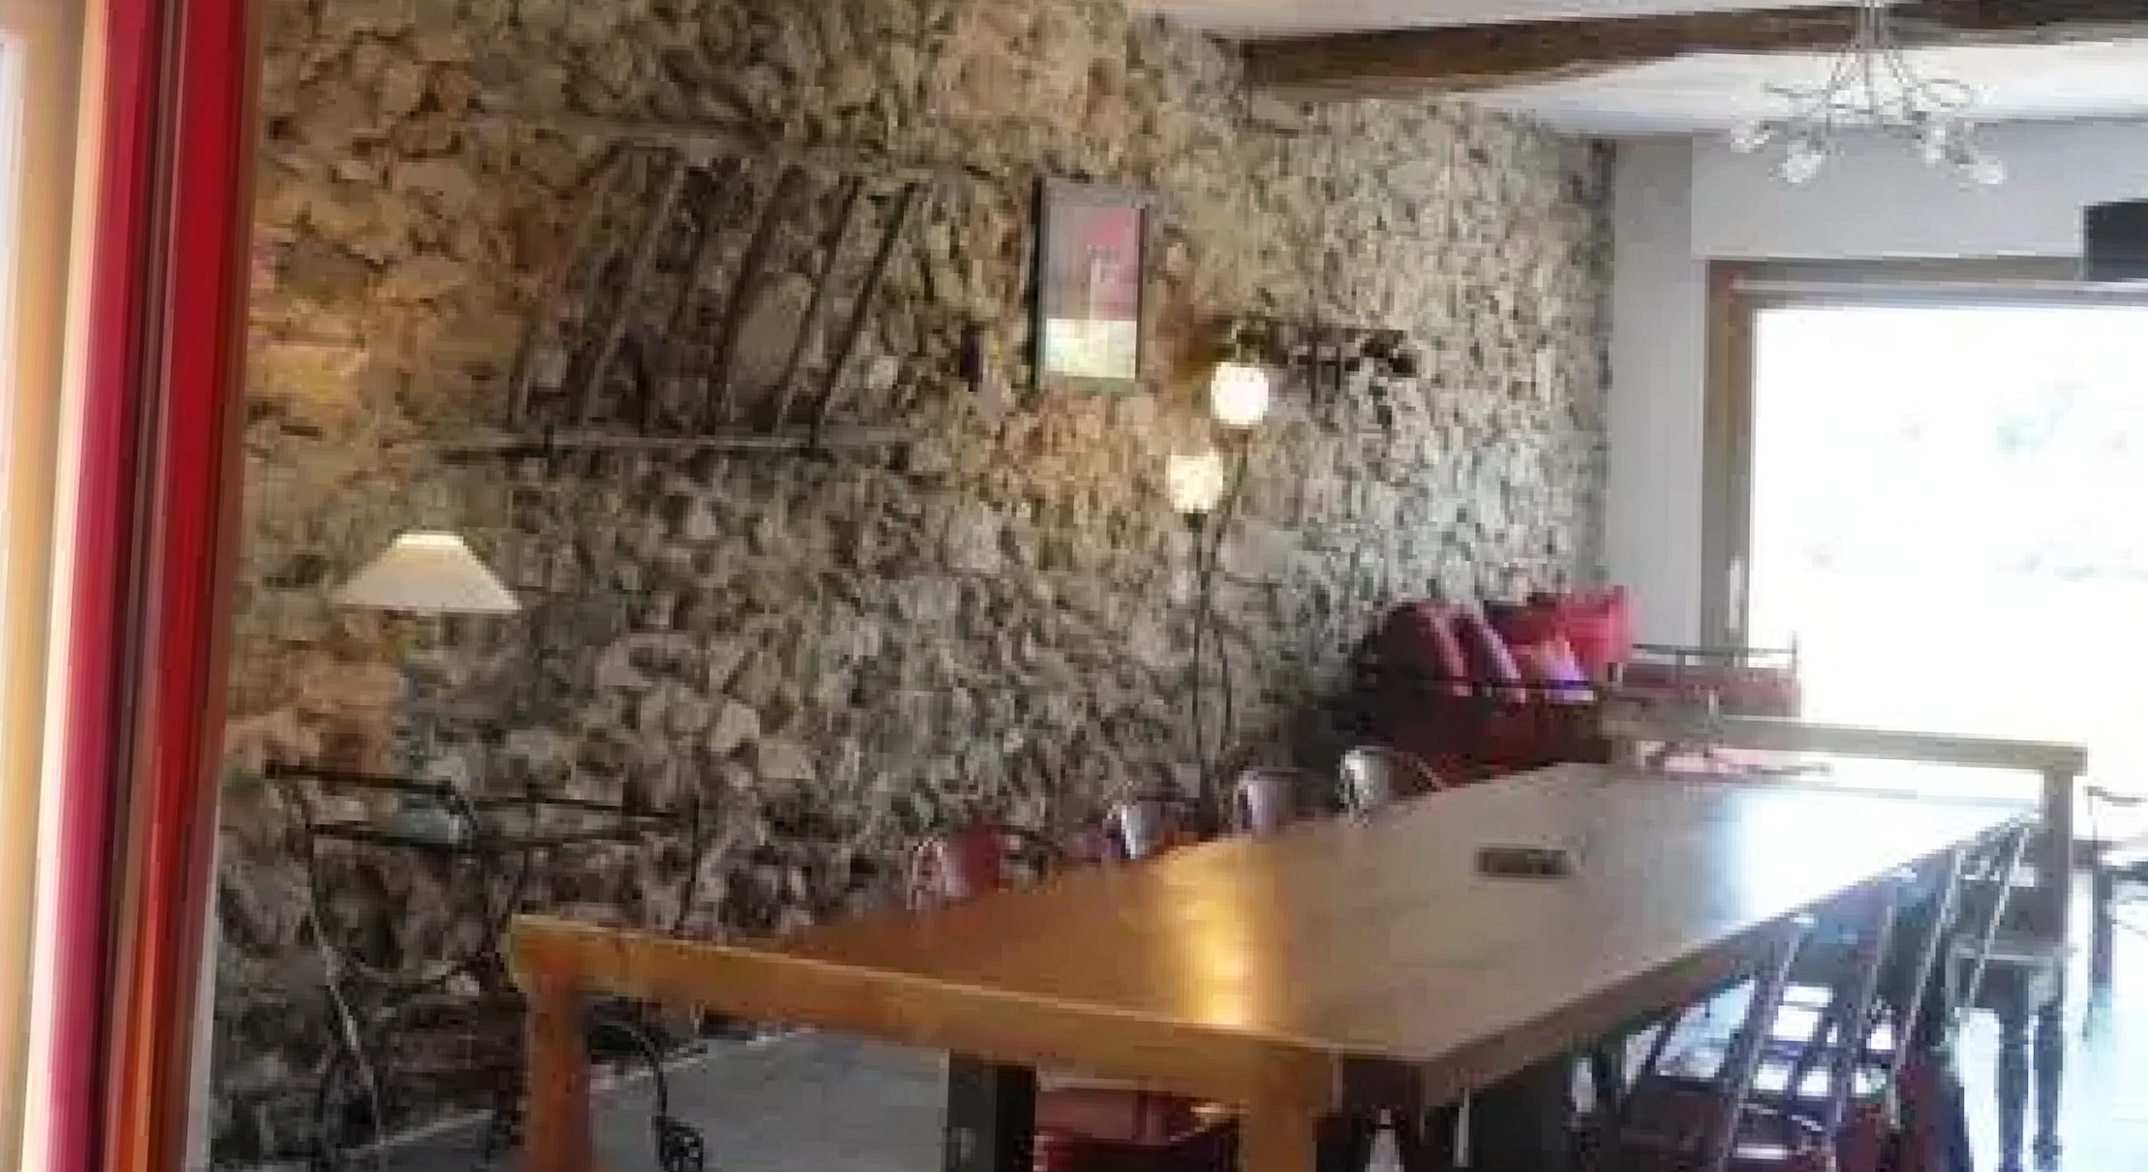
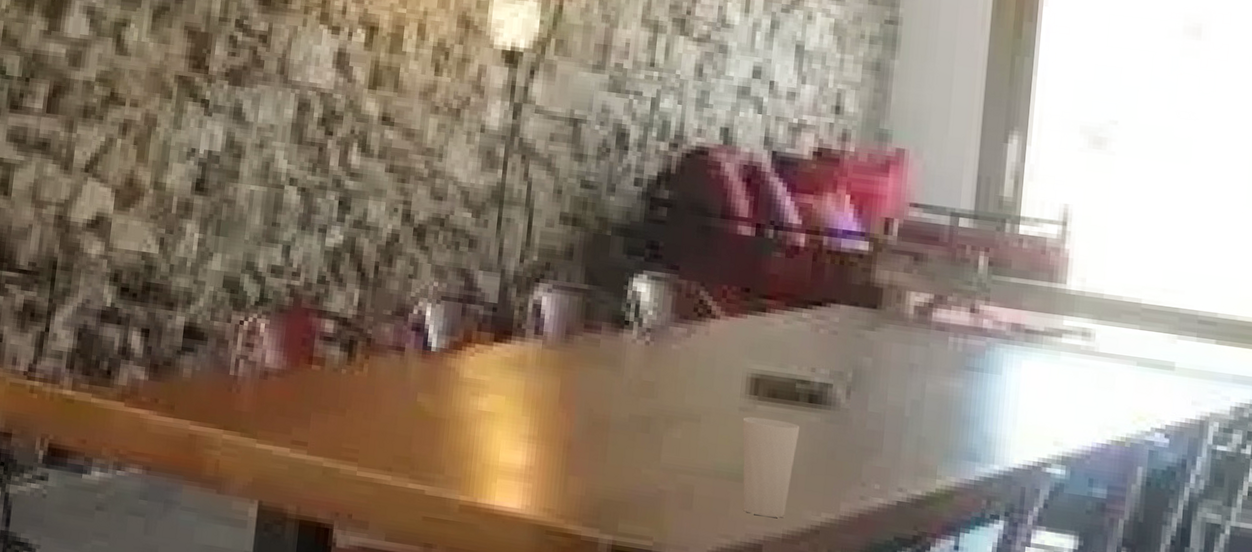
cup: none [1473,895,1535,1004] -> present [742,417,800,518]

